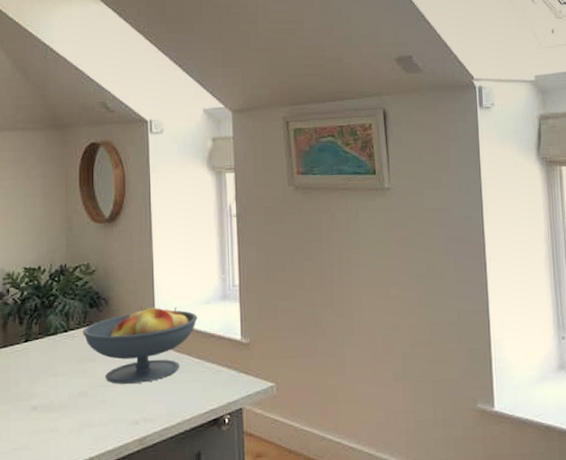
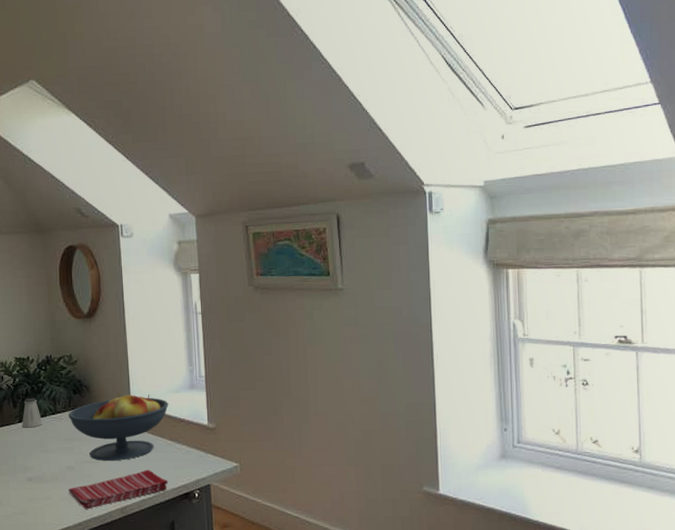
saltshaker: none [28,314,53,348] -> present [21,398,43,428]
dish towel: none [79,392,195,442] -> present [69,469,168,509]

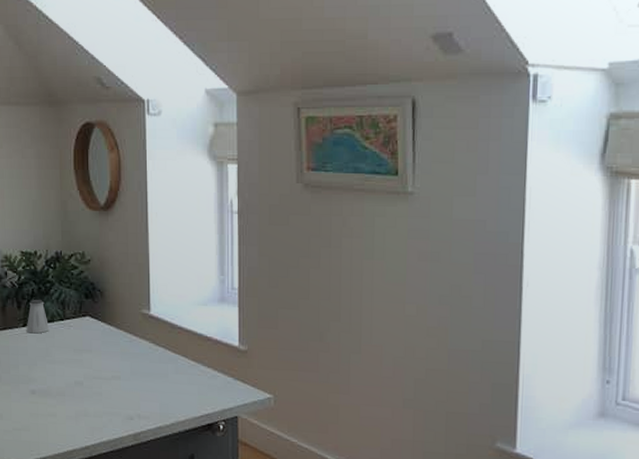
fruit bowl: present [68,392,169,461] -> none [79,300,194,380]
dish towel: present [69,469,168,509] -> none [76,392,189,432]

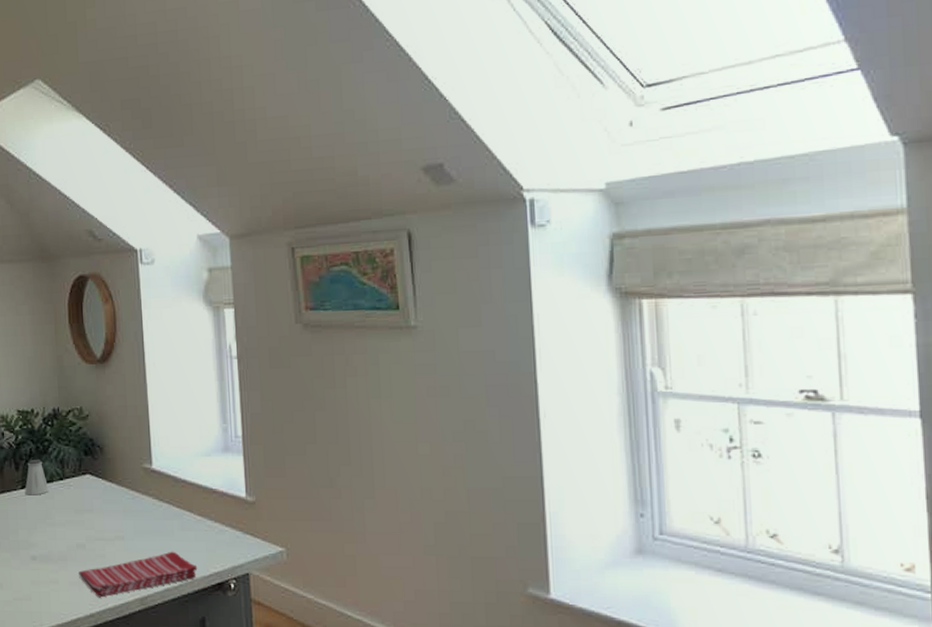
dish towel: none [76,392,189,432] -> present [79,551,198,598]

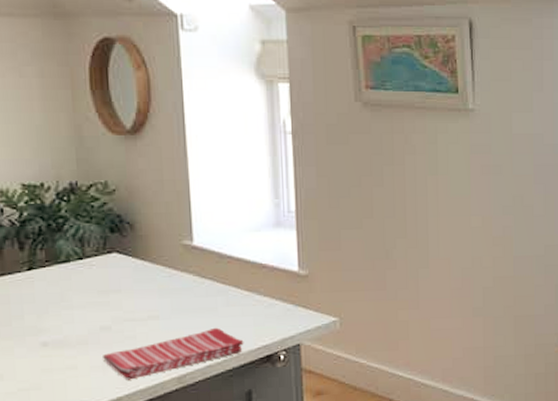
saltshaker: present [24,460,49,495] -> none [32,238,65,277]

